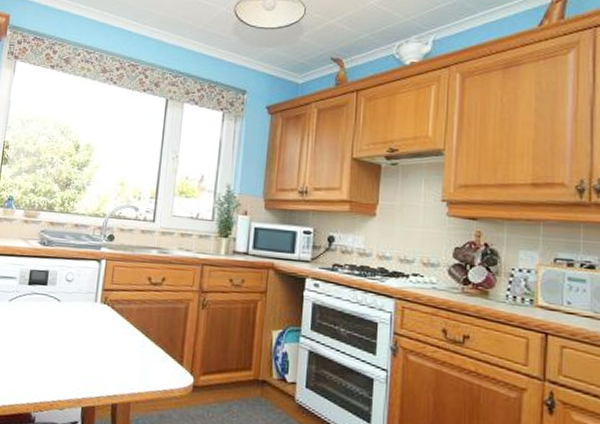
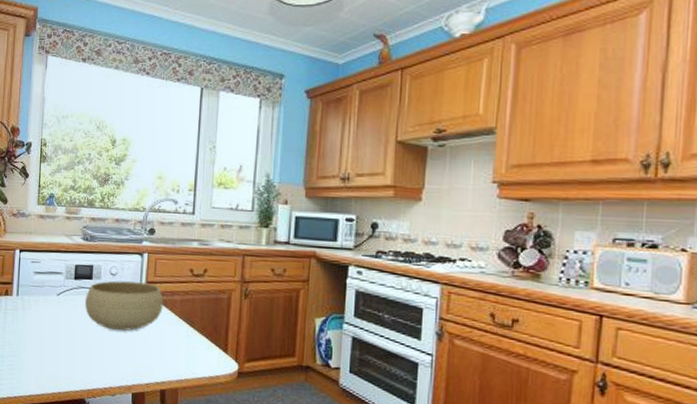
bowl: none [37,287,120,340] -> present [85,280,164,331]

